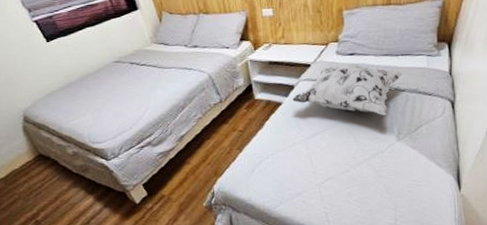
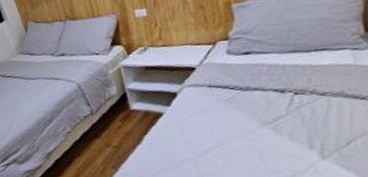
decorative pillow: present [293,64,403,116] -> none [176,65,320,127]

